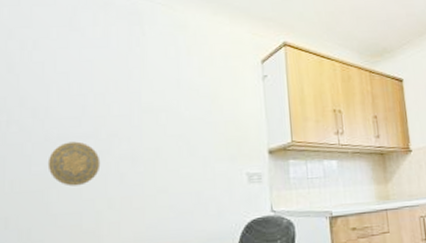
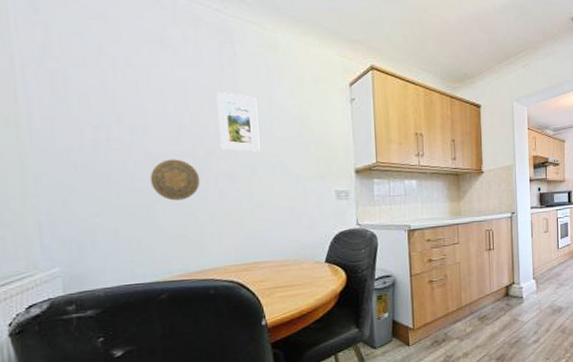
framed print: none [123,71,166,133] -> present [216,91,260,152]

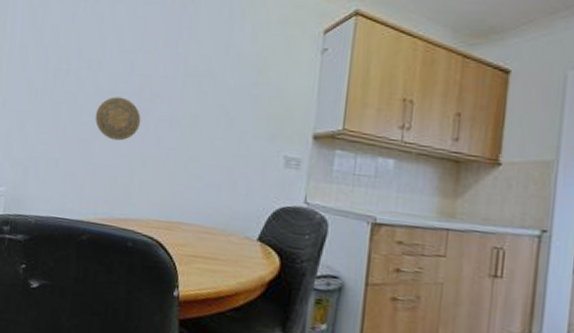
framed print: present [216,91,260,152] -> none [167,30,214,100]

